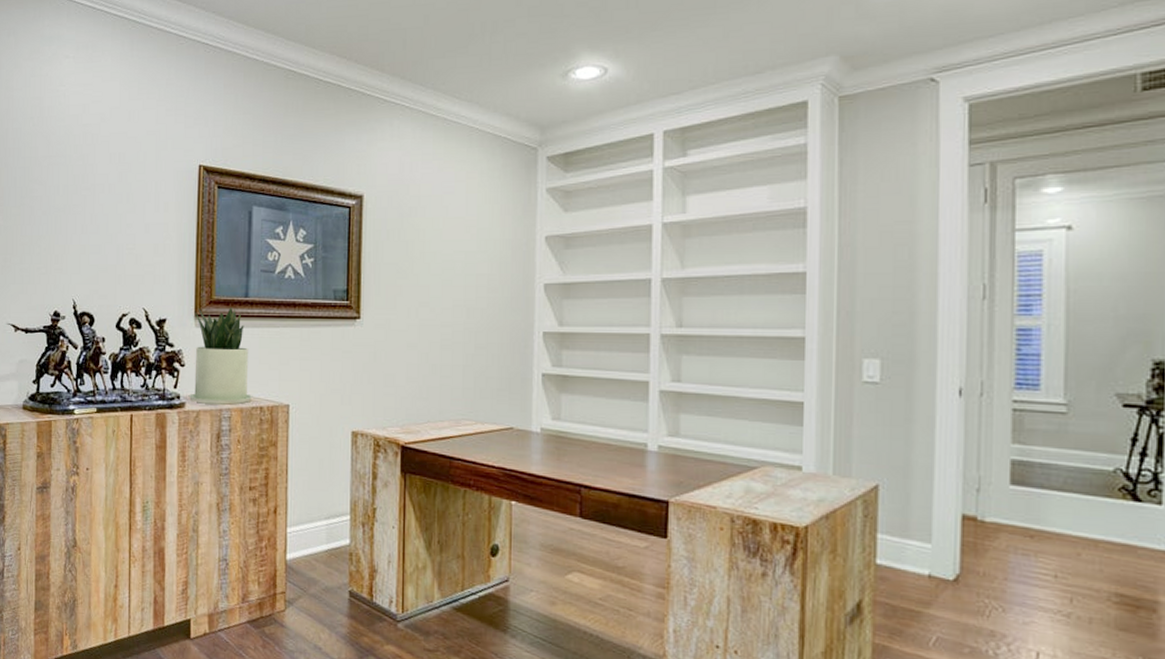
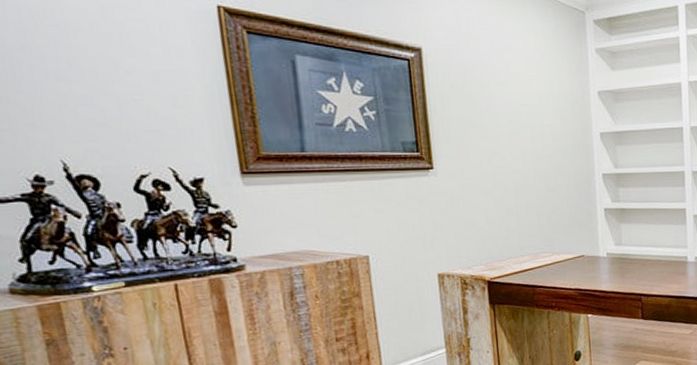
planter: present [188,307,253,405] -> none [239,163,327,264]

